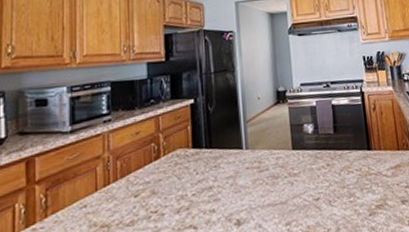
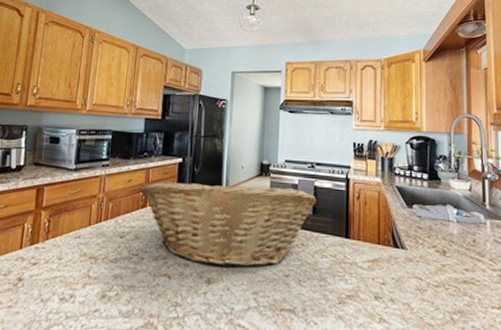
fruit basket: none [151,111,336,207] -> present [141,179,316,267]

